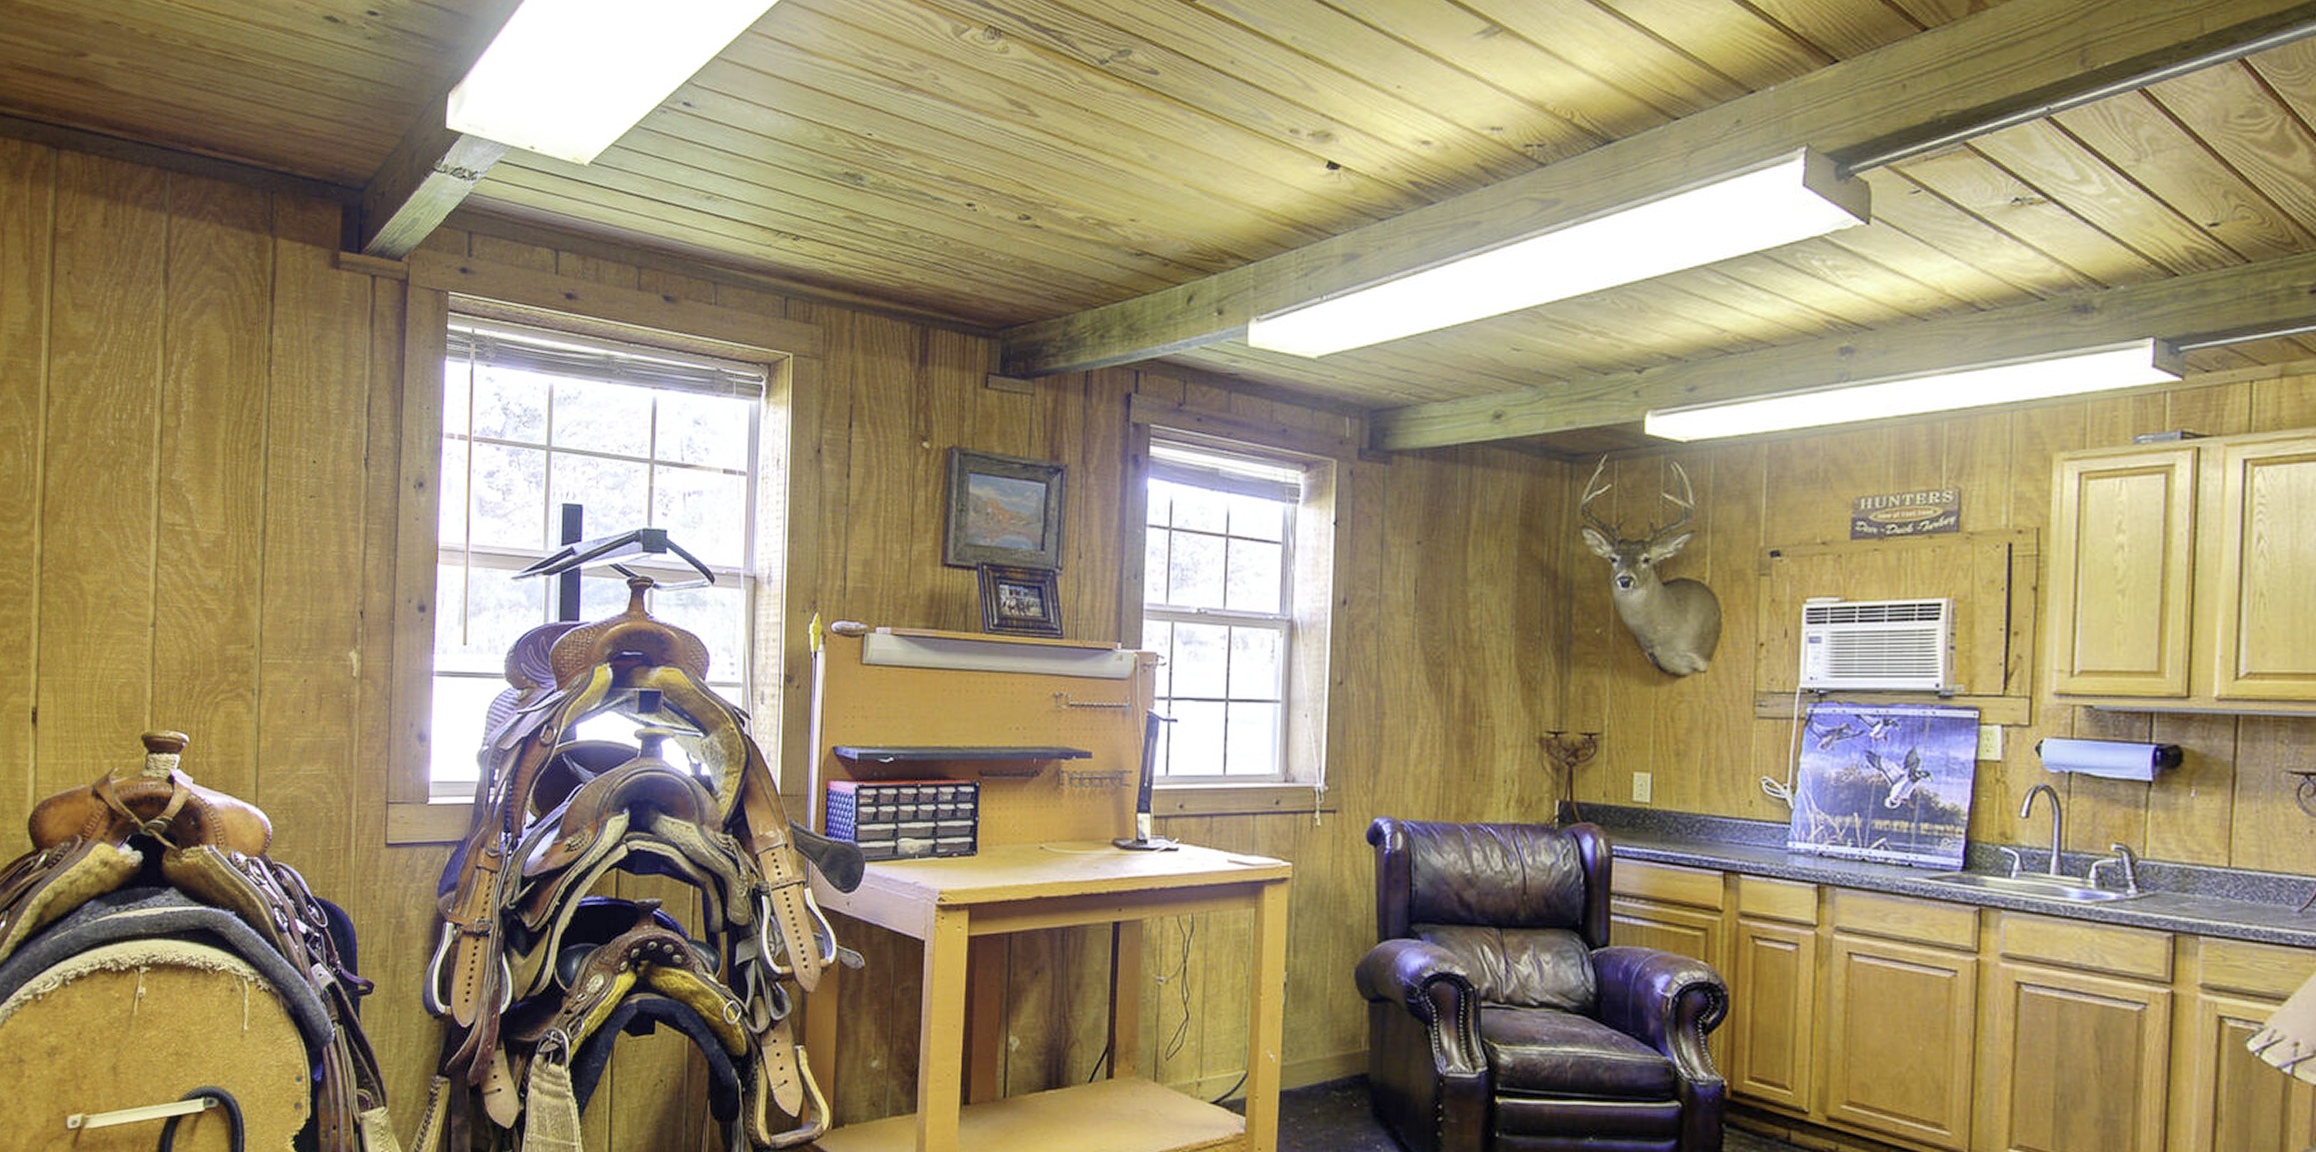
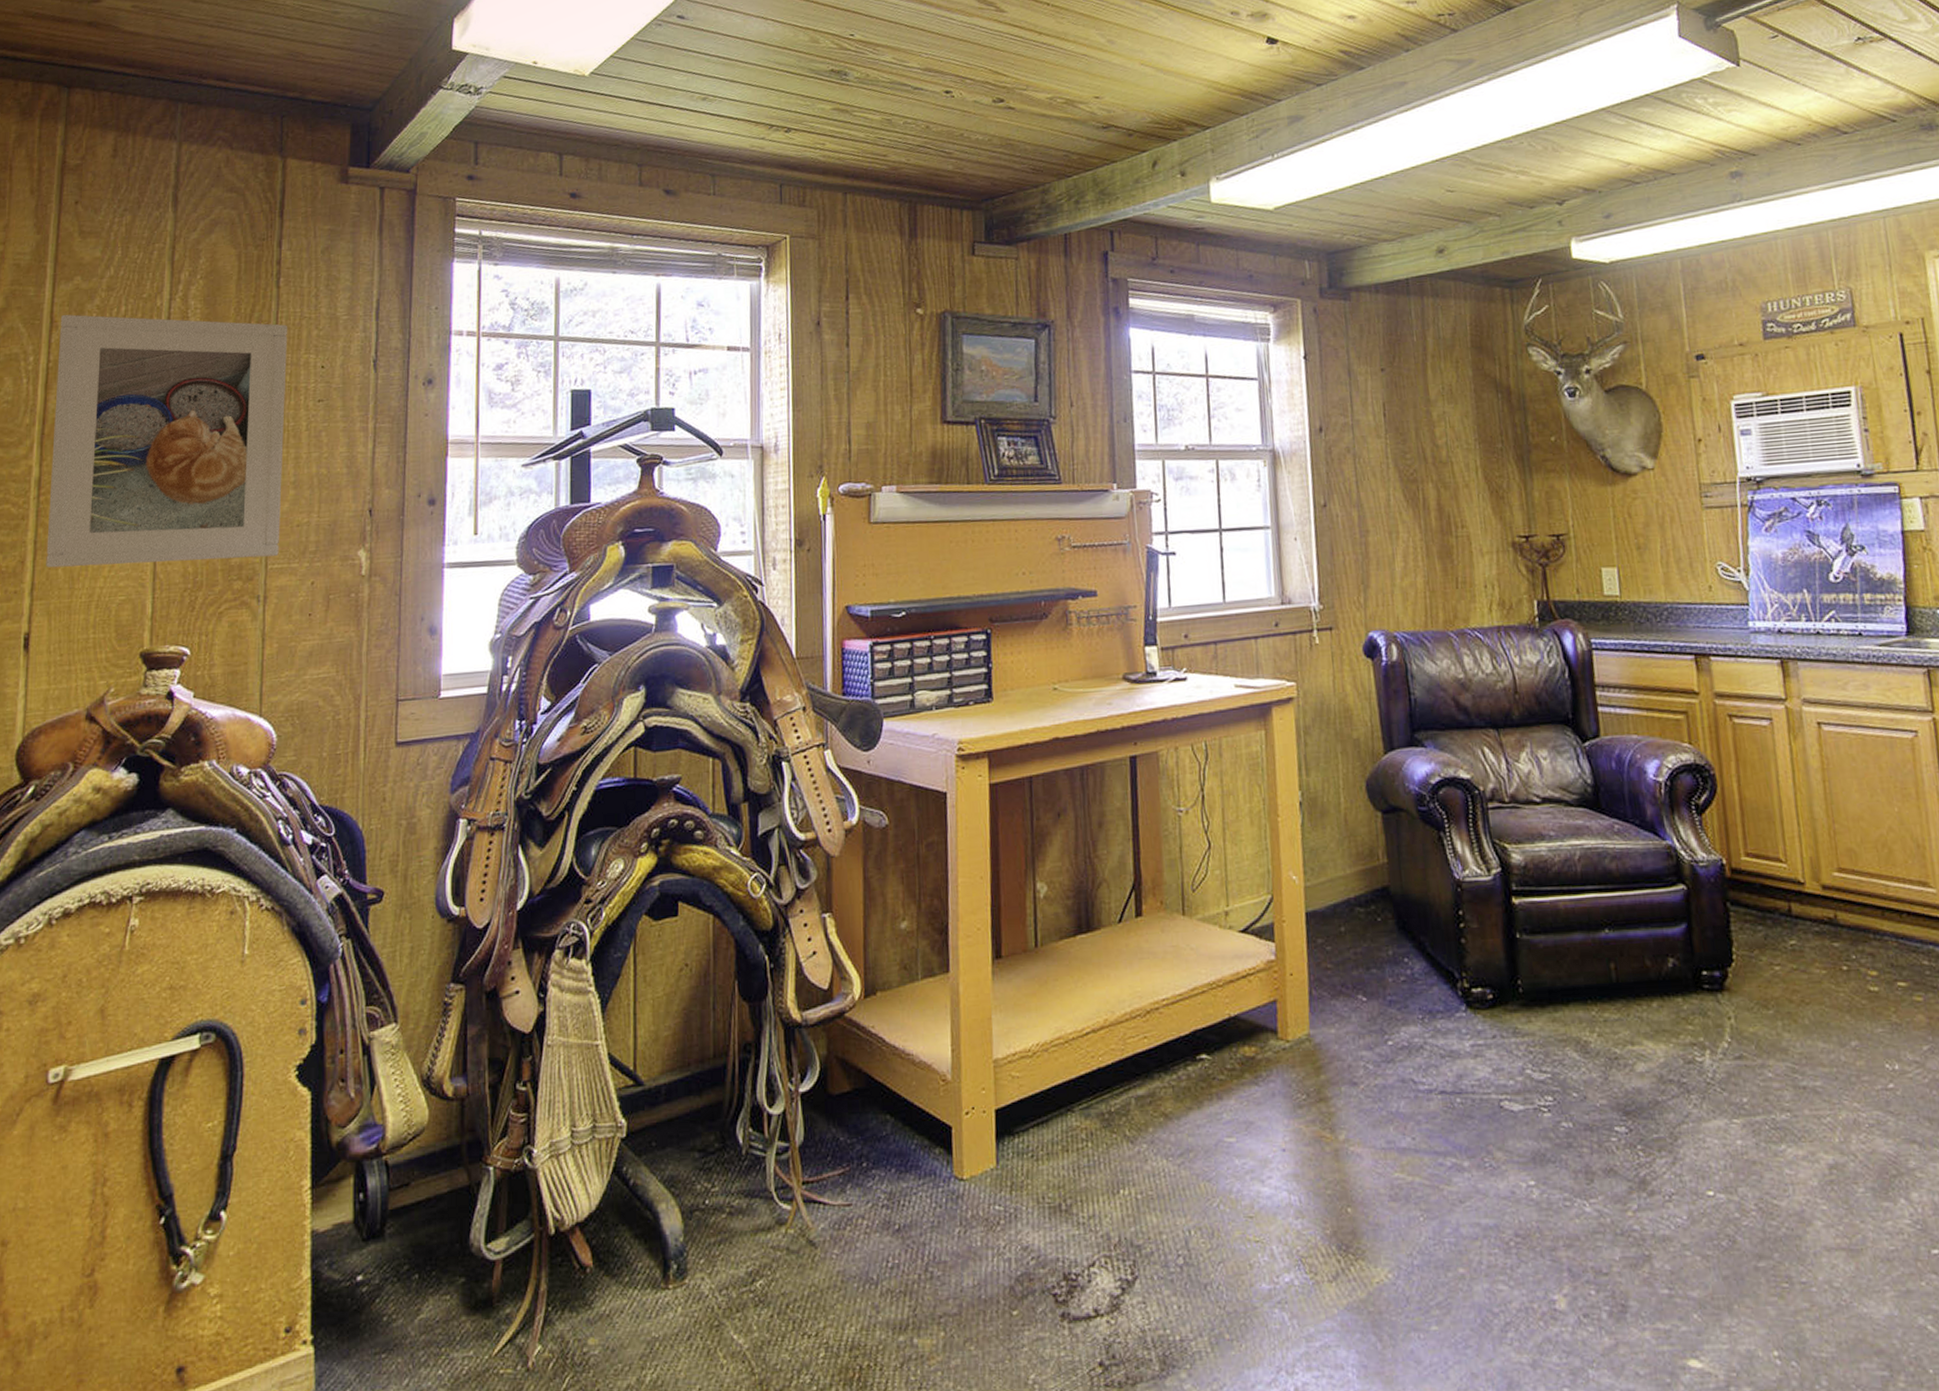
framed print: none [50,389,280,651] -> present [46,314,288,568]

